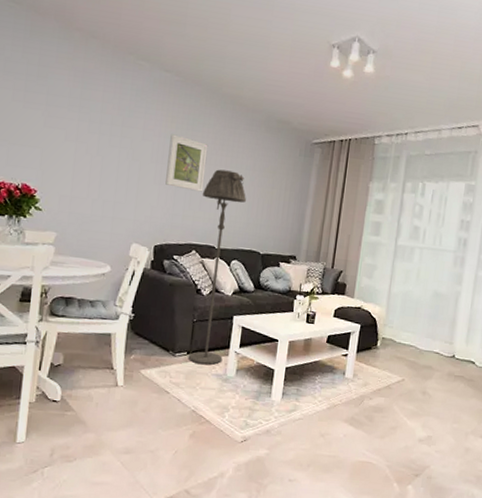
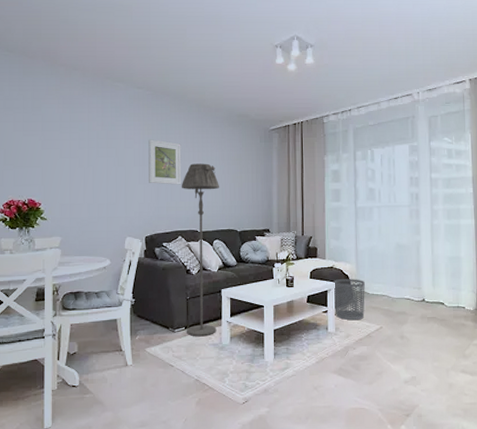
waste bin: none [356,321,393,369] -> present [334,279,365,321]

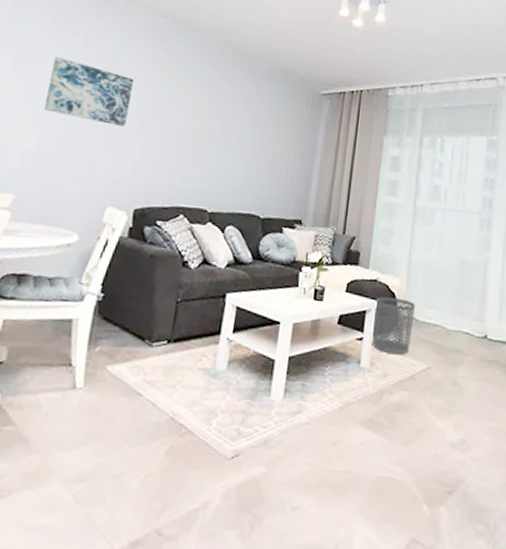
wall art: none [69,131,128,177] -> present [44,56,133,126]
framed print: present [148,139,182,185] -> none [152,82,204,147]
floor lamp: present [181,163,219,337] -> none [168,122,245,357]

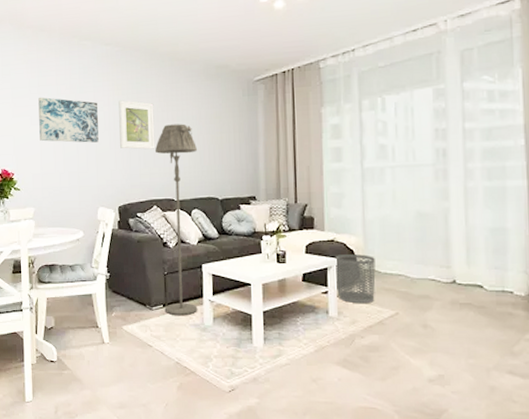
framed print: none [152,82,204,147] -> present [118,100,155,150]
floor lamp: none [168,122,245,357] -> present [154,123,198,316]

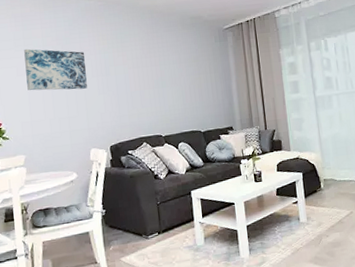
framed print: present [118,100,155,150] -> none [104,49,142,93]
floor lamp: present [154,123,198,316] -> none [141,68,190,241]
waste bin: present [335,254,376,304] -> none [301,167,334,209]

